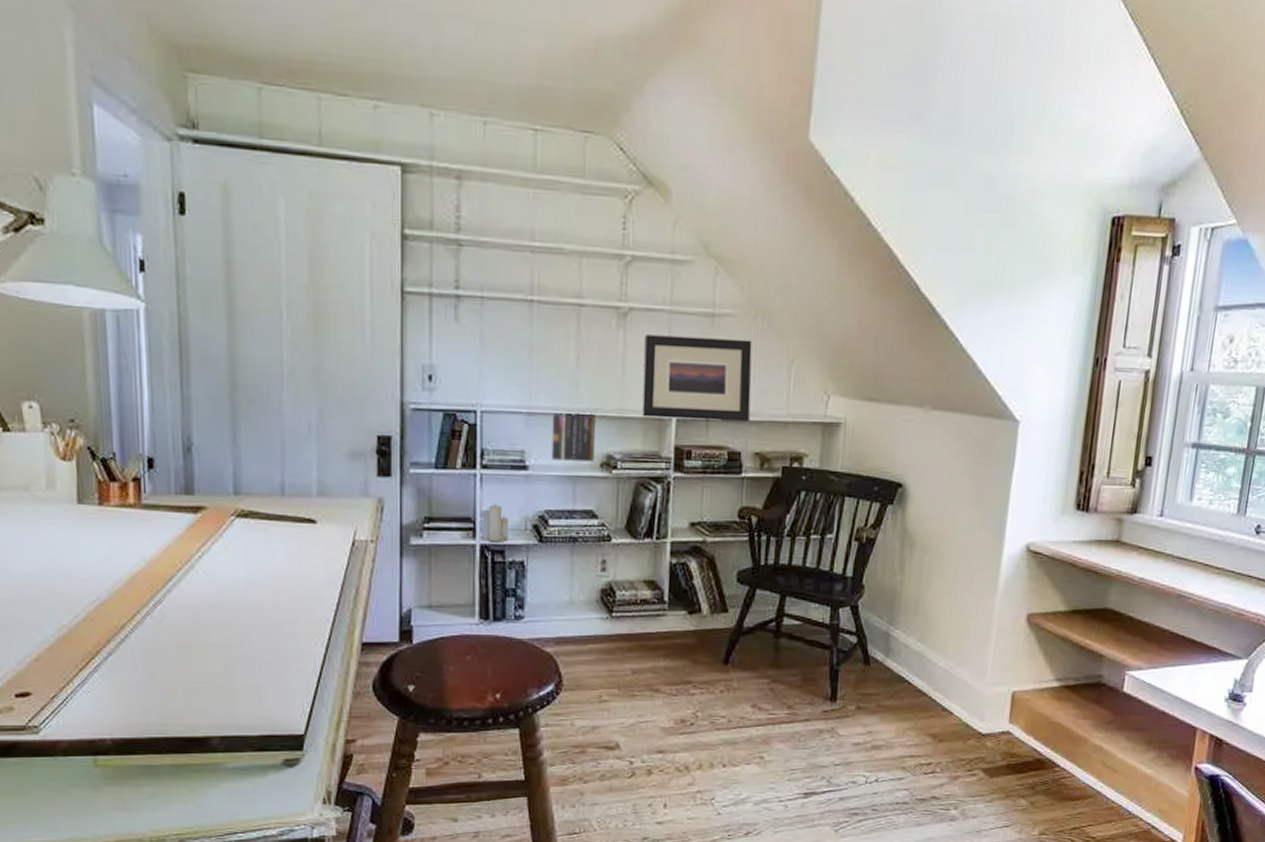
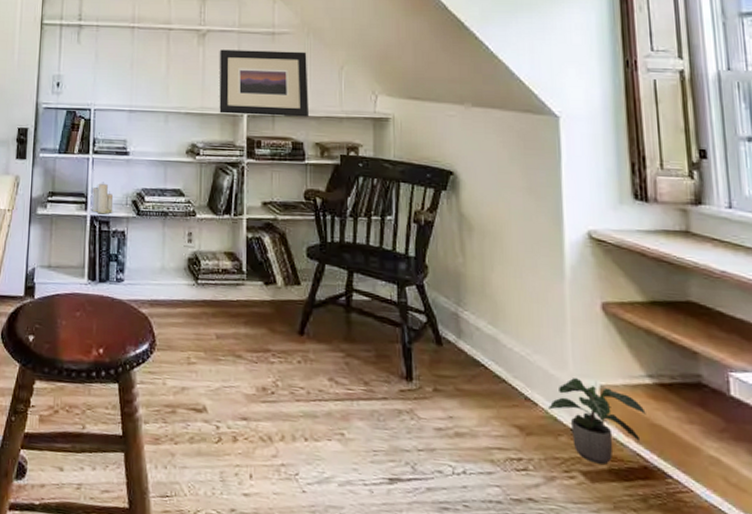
books: present [551,410,597,462] -> none [147,108,183,149]
potted plant: none [962,687,1048,761] -> present [549,378,646,465]

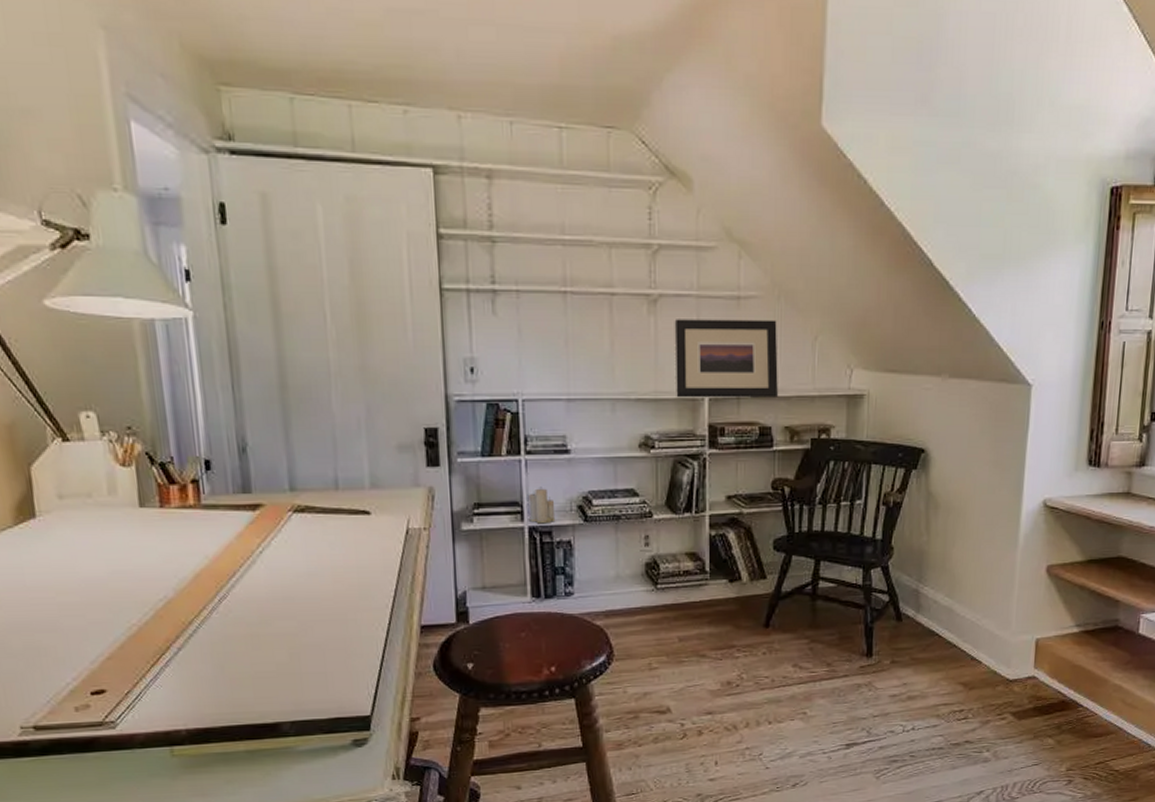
potted plant: present [549,378,646,465] -> none [990,635,1070,704]

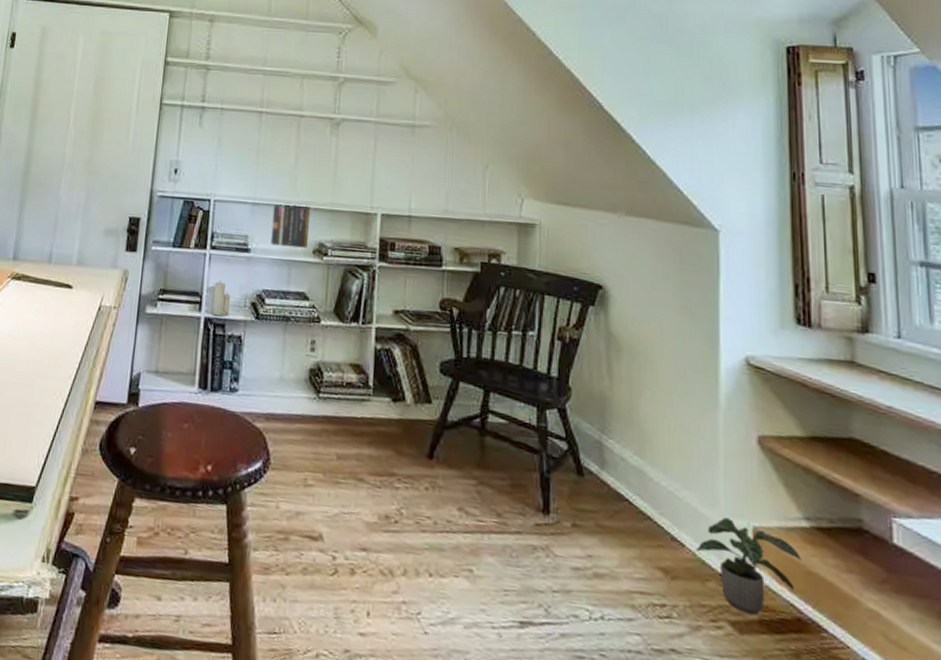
books: none [591,395,634,443] -> present [270,202,311,248]
picture frame: present [676,319,778,398] -> none [351,141,449,219]
potted plant: none [990,635,1070,704] -> present [696,518,801,615]

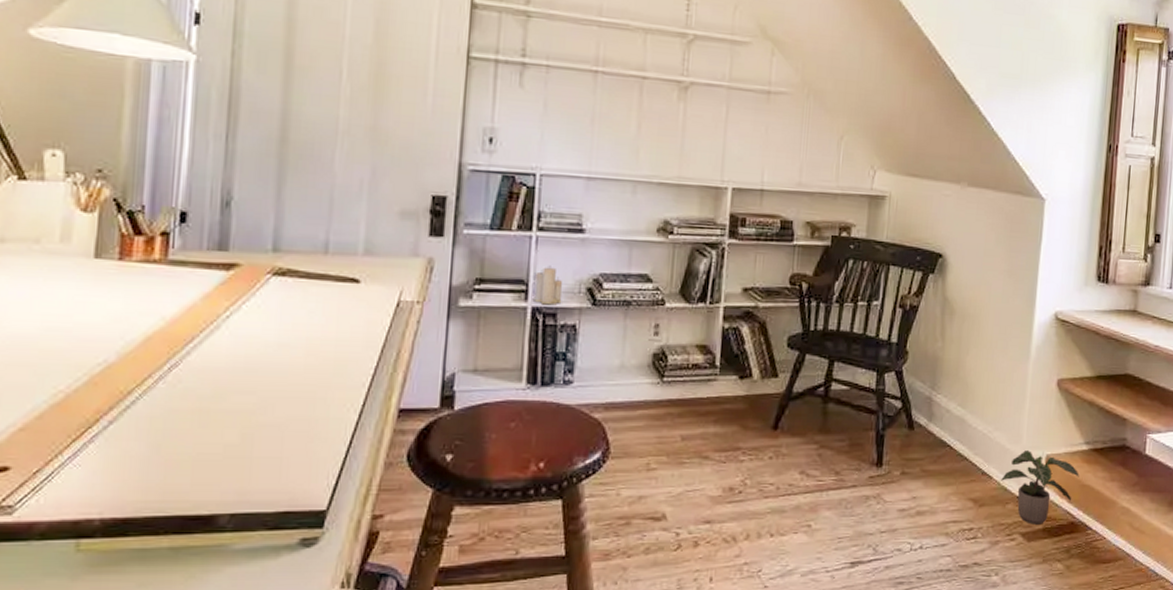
books: present [270,202,311,248] -> none [609,176,655,227]

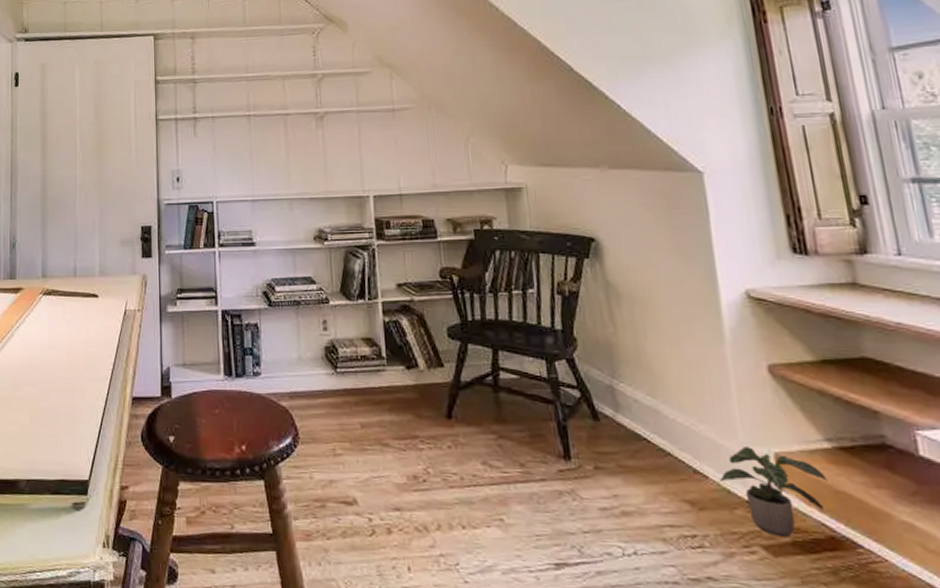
candle: present [534,267,563,305] -> none [221,276,244,308]

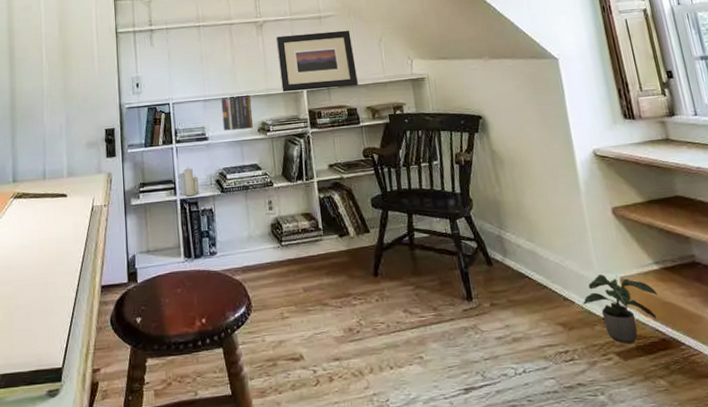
candle: none [221,276,244,308] -> present [179,168,200,197]
books: none [272,195,309,237] -> present [221,94,254,131]
picture frame: none [340,126,437,196] -> present [277,30,358,92]

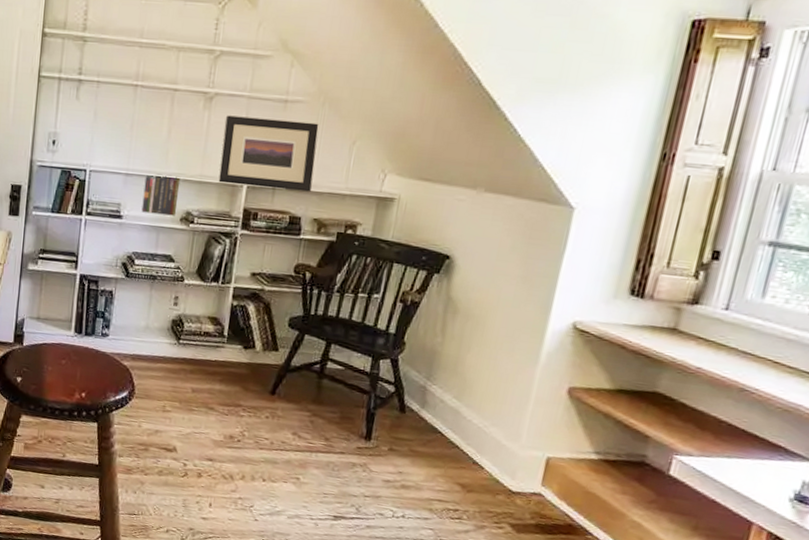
candle: present [179,168,200,197] -> none [82,244,104,274]
potted plant: present [583,275,658,344] -> none [493,449,584,520]

